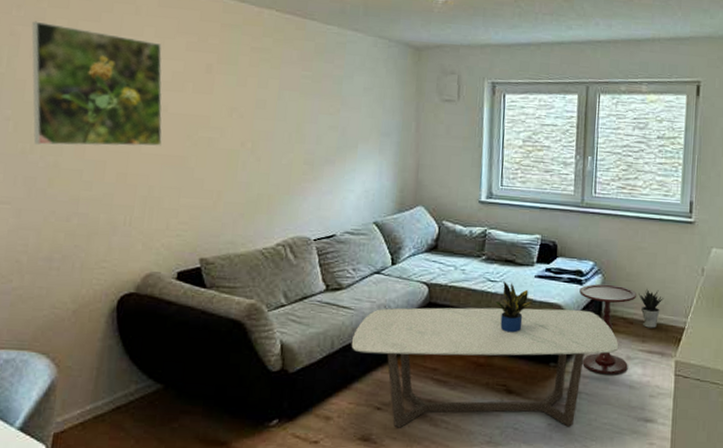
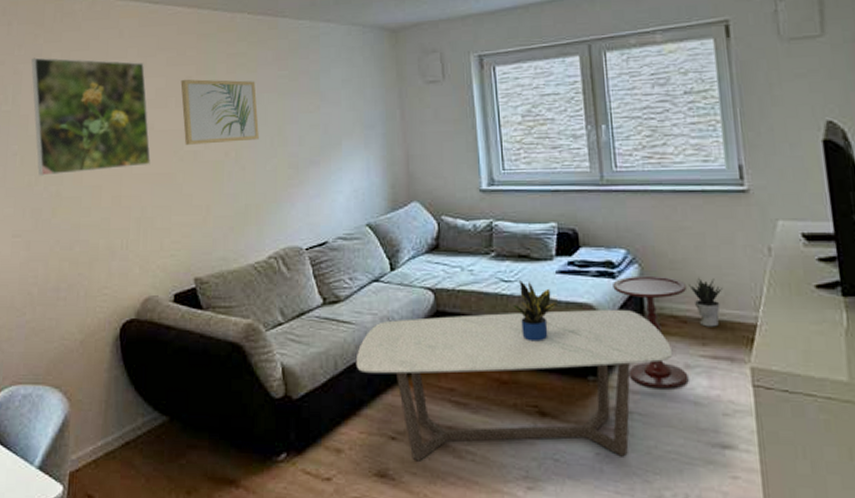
wall art: none [199,66,278,134] -> present [180,79,259,145]

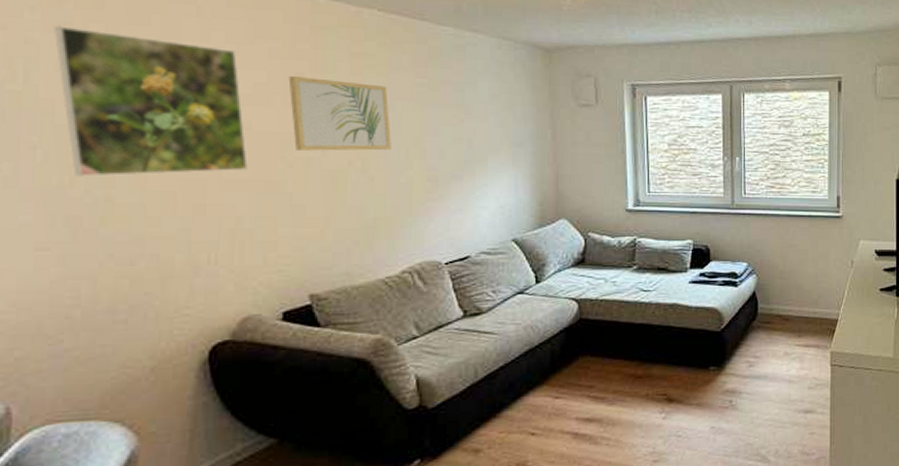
coffee table: present [355,309,673,461] -> none [497,311,777,451]
potted plant: present [513,280,557,342] -> none [650,290,689,341]
side table: present [613,275,689,389] -> none [735,283,791,373]
potted plant: present [689,277,724,327] -> none [793,284,818,323]

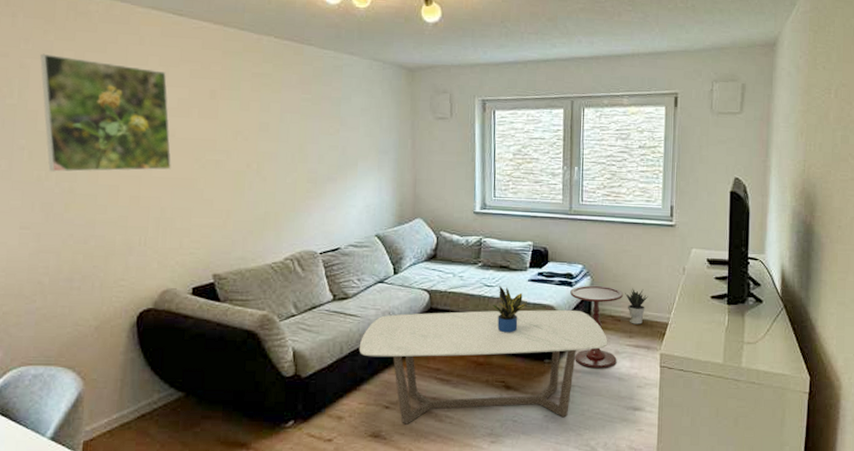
wall art: present [288,75,391,151] -> none [204,92,281,155]
coffee table: none [497,311,777,451] -> present [359,309,608,425]
potted plant: none [650,290,689,341] -> present [492,286,527,333]
side table: none [735,283,791,373] -> present [570,285,624,369]
potted plant: none [793,284,818,323] -> present [625,287,649,324]

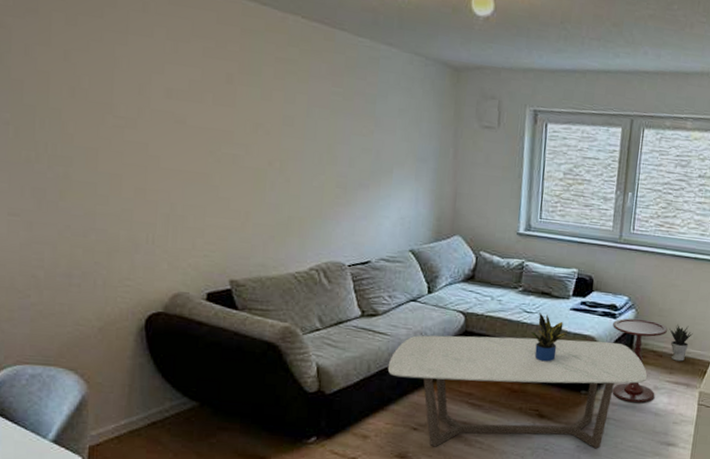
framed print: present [40,53,171,172] -> none [24,12,182,162]

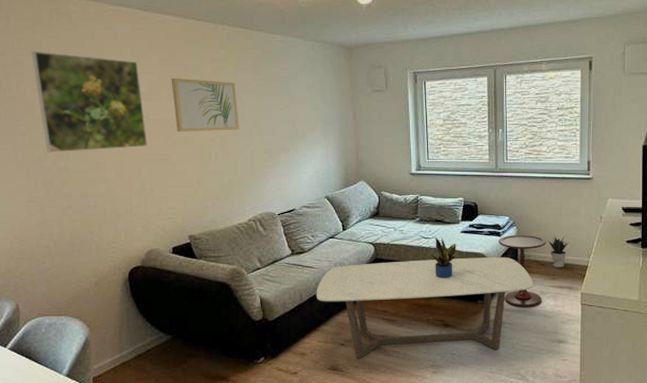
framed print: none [24,12,182,162] -> present [32,51,147,153]
wall art: none [219,75,308,154] -> present [171,77,239,132]

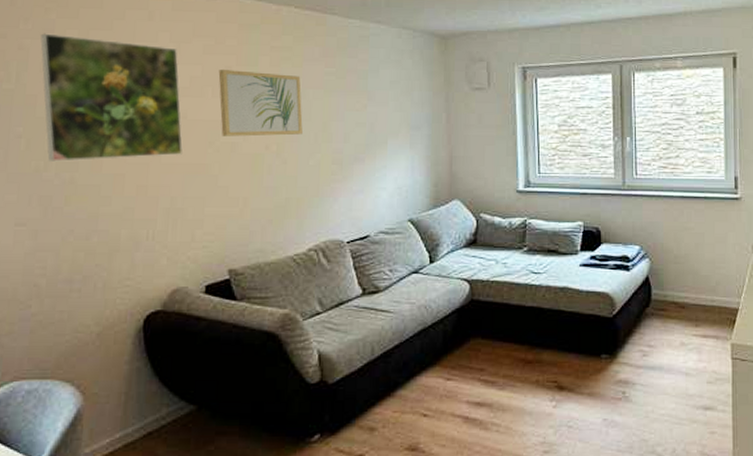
coffee table: present [316,256,534,359] -> none [392,297,672,435]
potted plant: present [430,237,460,279] -> none [540,272,579,326]
side table: present [498,234,547,308] -> none [627,268,687,363]
potted plant: present [548,235,570,268] -> none [688,270,716,311]

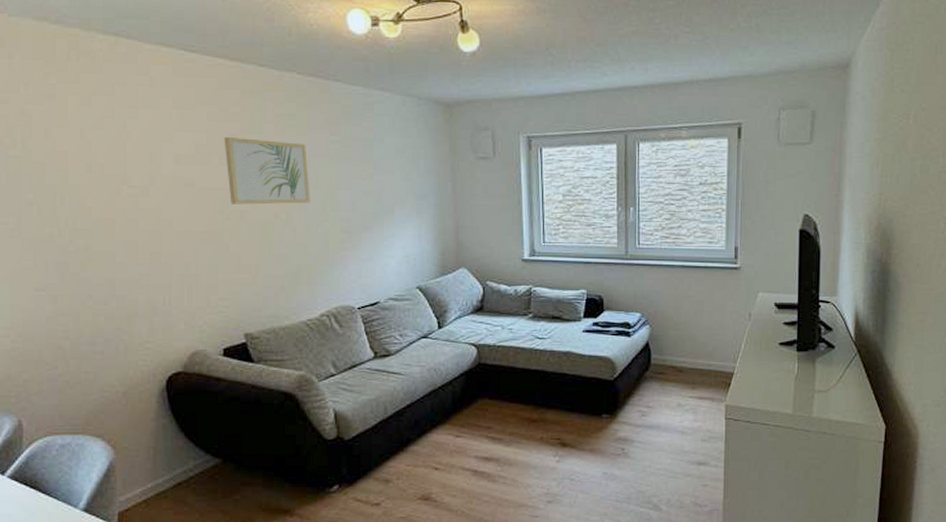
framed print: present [40,33,183,162] -> none [43,98,193,229]

